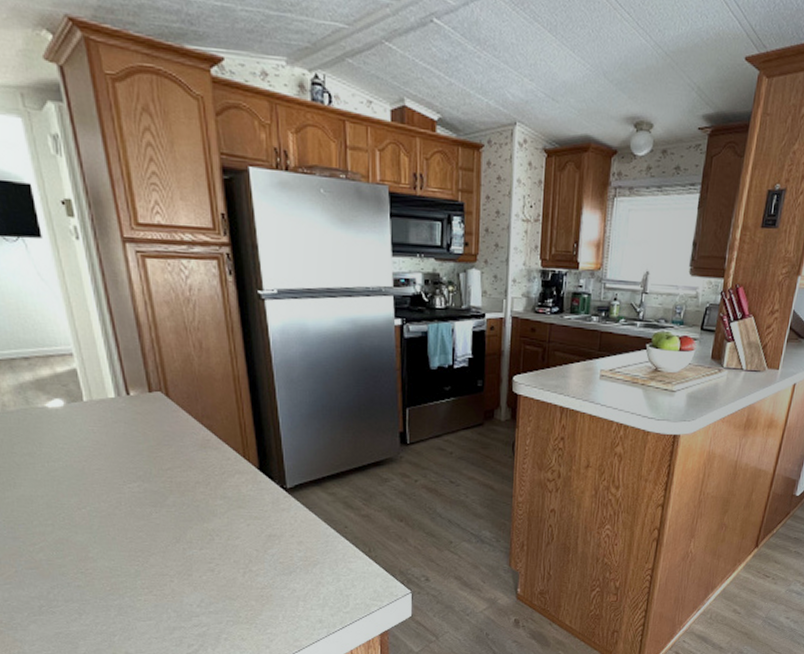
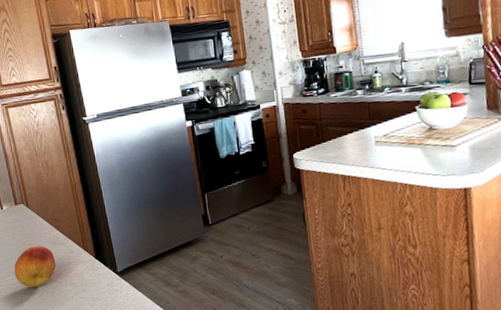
fruit: none [142,447,204,499] -> present [14,245,56,288]

